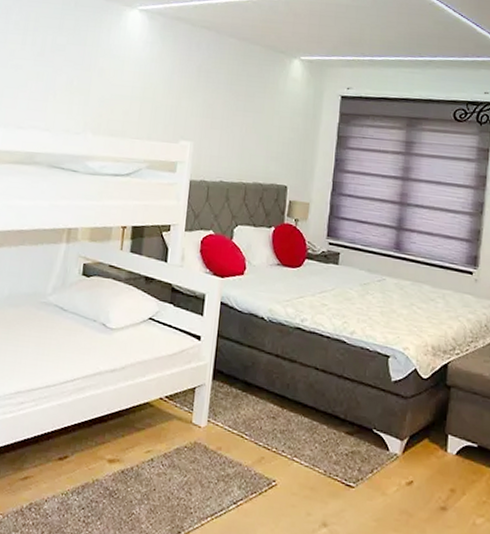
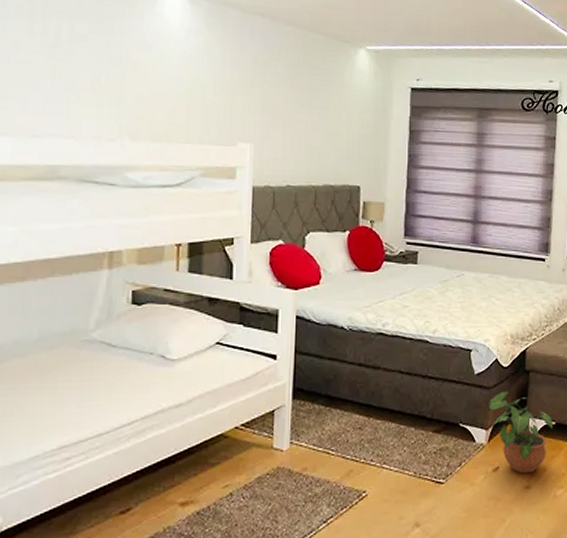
potted plant: none [405,403,476,495] -> present [489,391,554,474]

